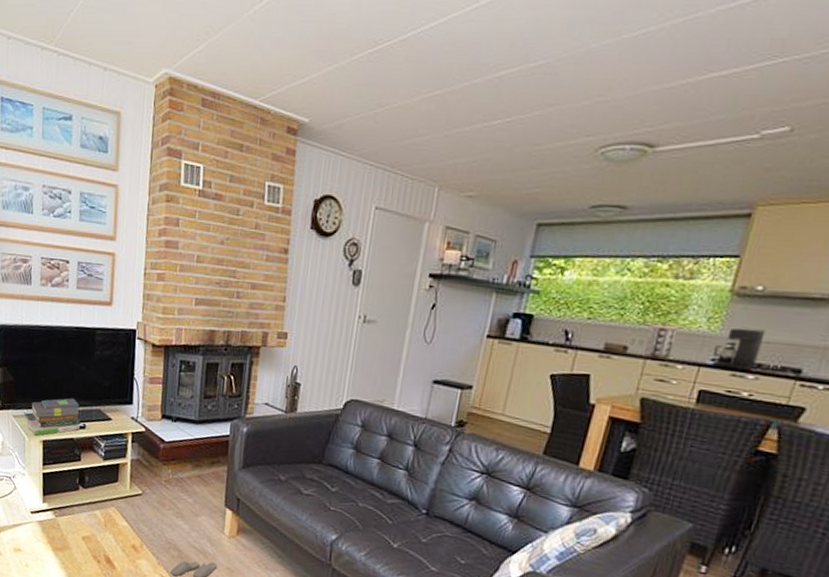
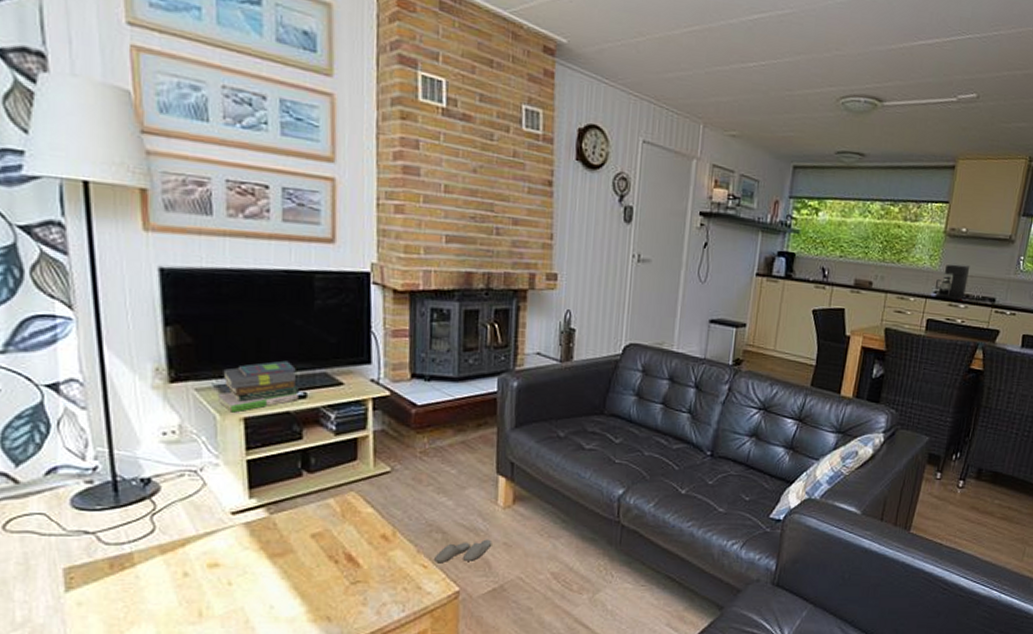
spice rack: present [641,321,679,360] -> none [883,259,909,293]

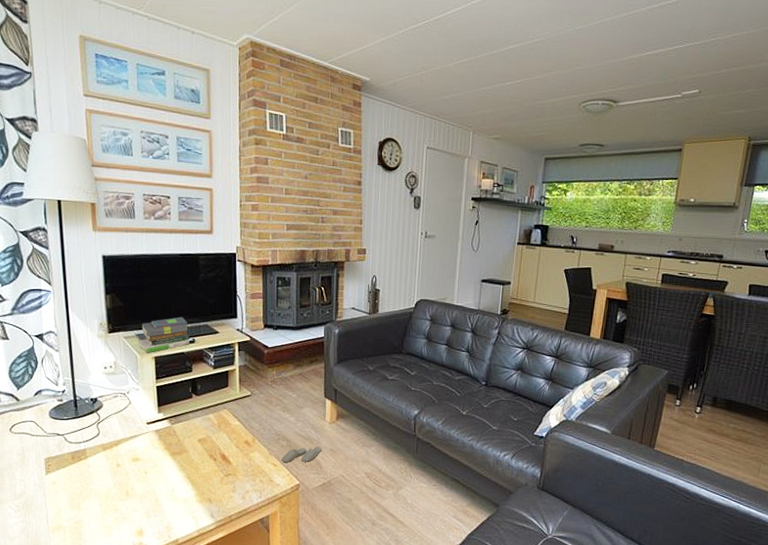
coffee maker: present [935,263,970,301] -> none [668,227,699,259]

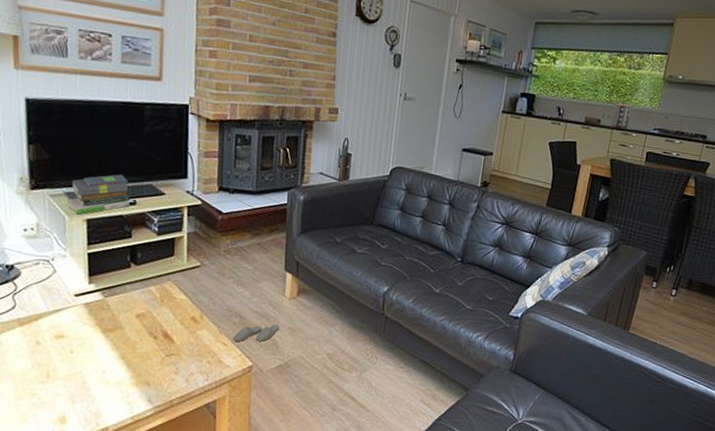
spice rack: none [623,226,645,254] -> present [609,100,632,130]

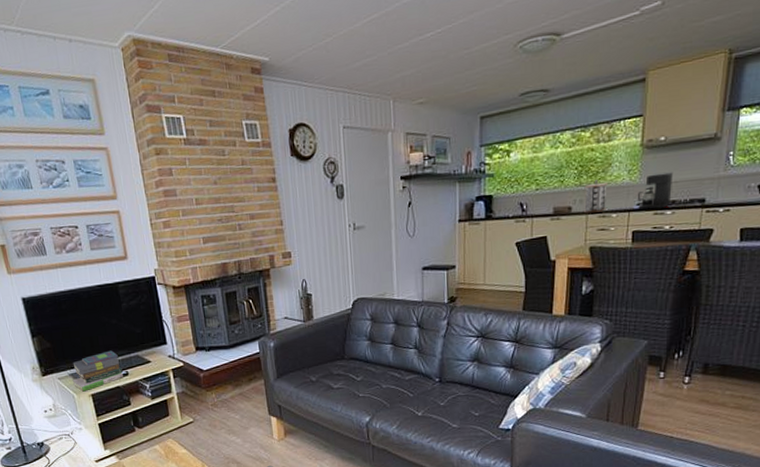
coffee maker: none [654,105,685,137] -> present [638,171,673,210]

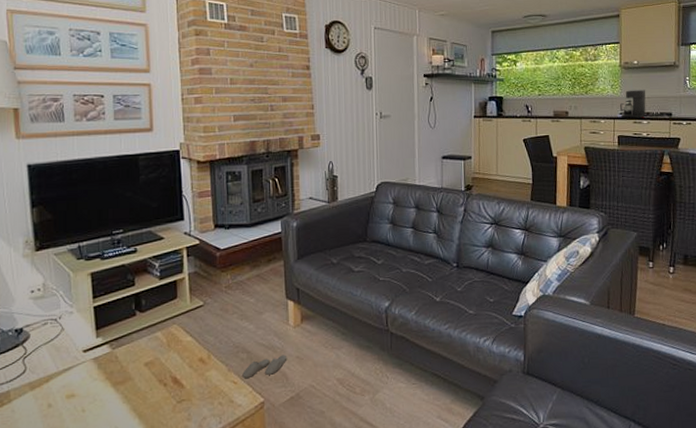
books: present [72,350,123,392] -> none [70,225,131,270]
spice rack: present [583,180,607,214] -> none [577,91,596,118]

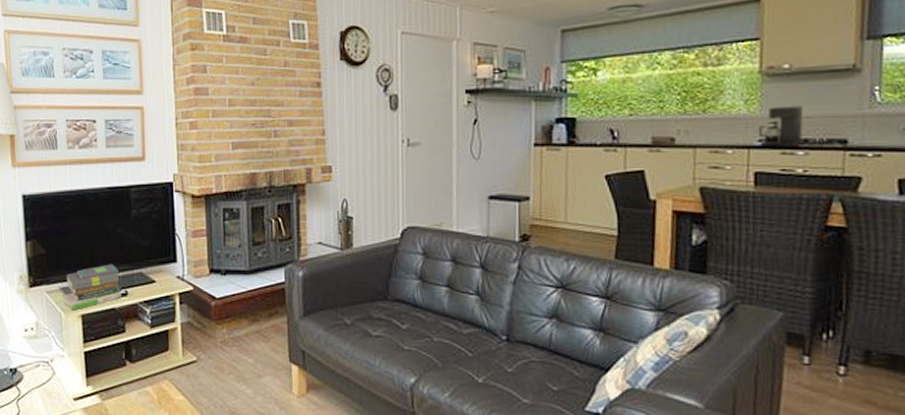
books: none [70,225,131,270] -> present [62,264,121,311]

